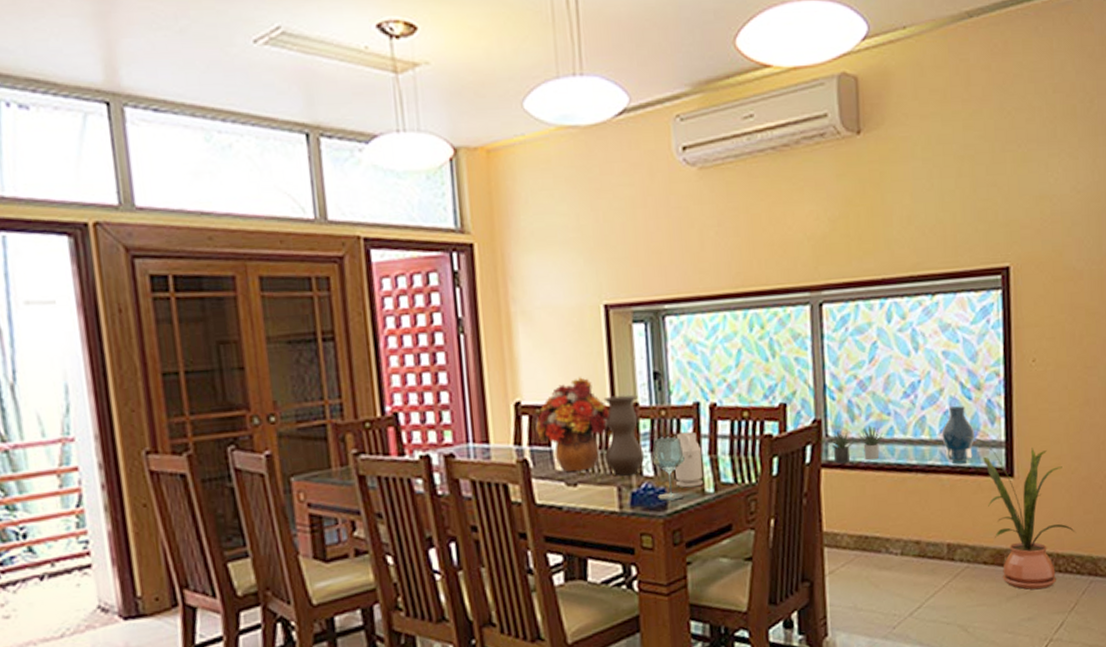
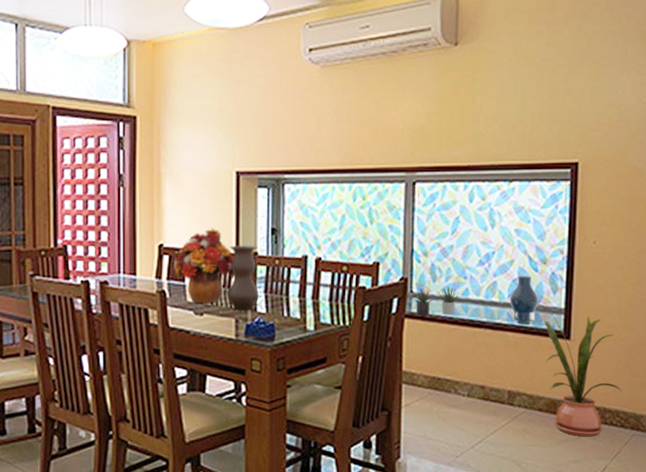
wine glass: present [652,437,686,501] -> none [265,282,293,334]
water jug: present [675,432,703,488] -> none [282,279,306,325]

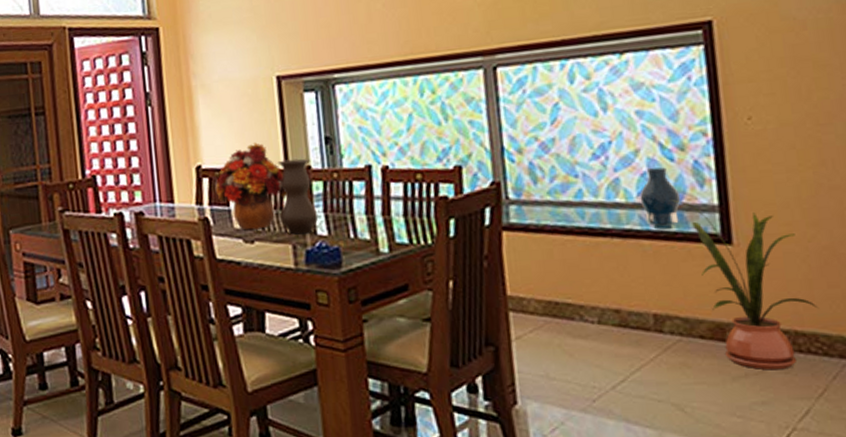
succulent plant: present [410,286,461,315] -> none [506,187,573,227]

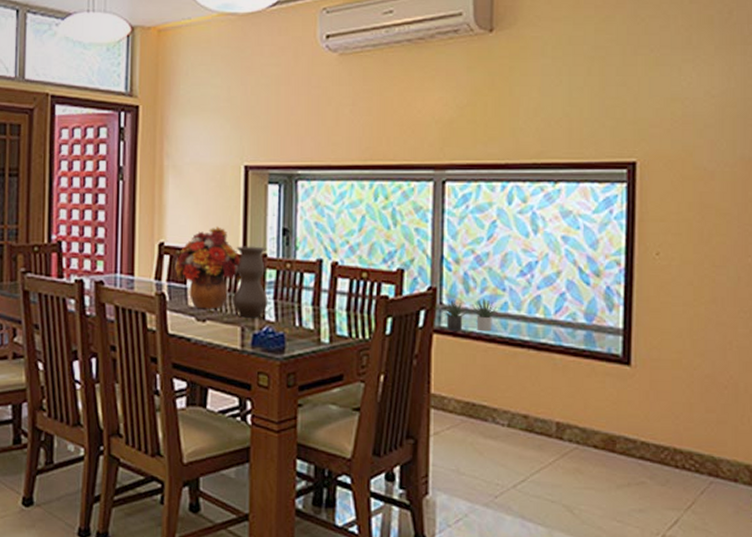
succulent plant: none [506,187,573,227] -> present [439,298,499,332]
vase: present [639,167,681,231] -> none [557,290,592,347]
house plant: present [670,199,818,370] -> none [582,320,695,482]

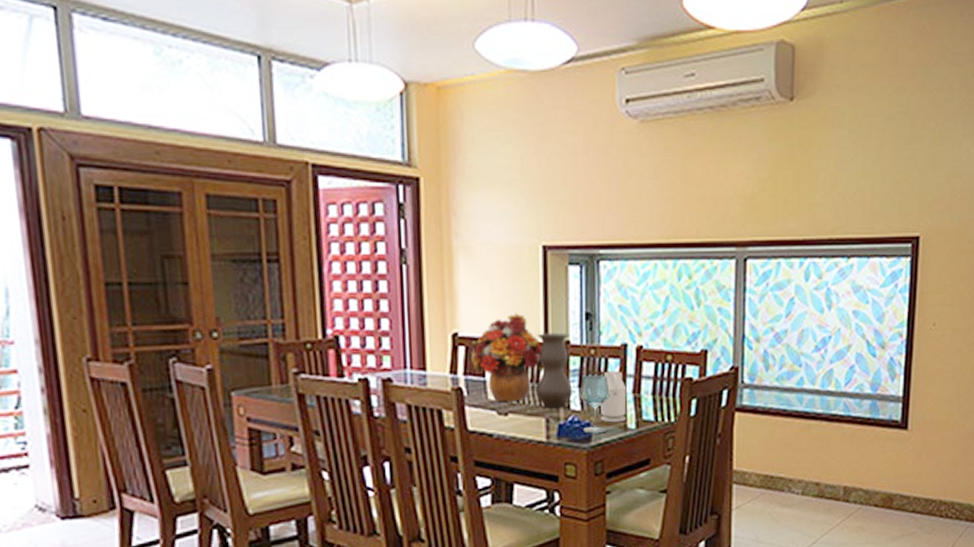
wine glass: none [275,288,305,346] -> present [580,375,611,434]
water jug: none [294,285,321,336] -> present [600,371,627,423]
succulent plant: present [439,298,499,332] -> none [741,375,796,408]

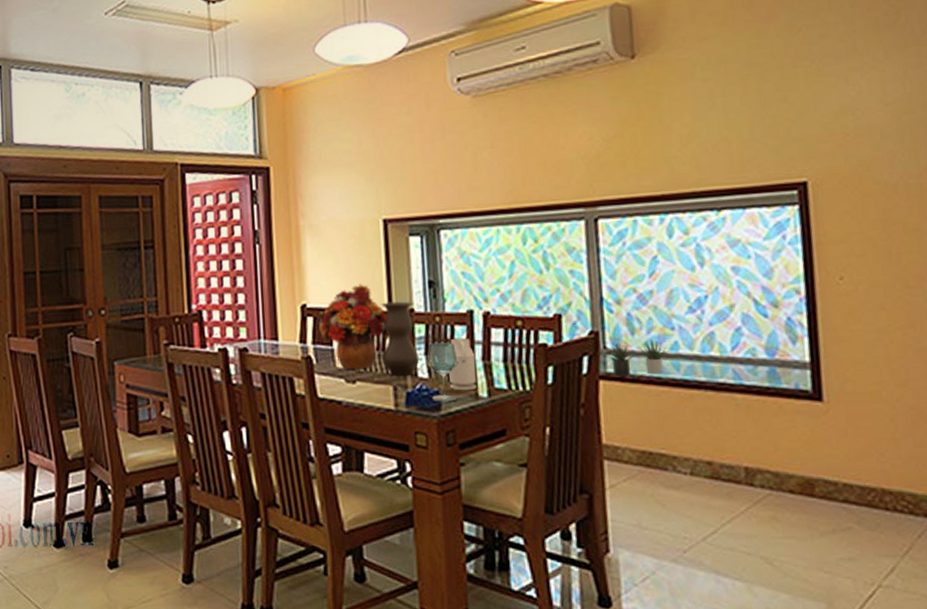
succulent plant: none [741,375,796,408] -> present [604,339,669,376]

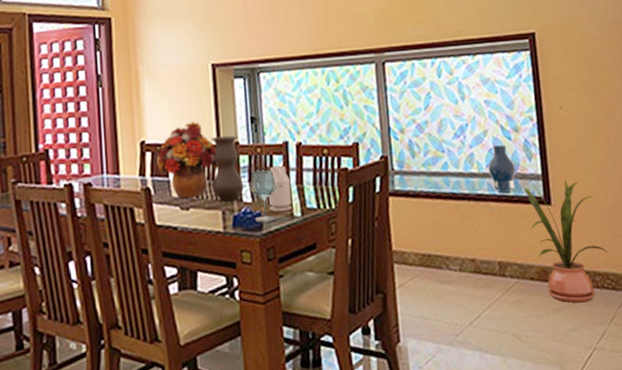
succulent plant: present [604,339,669,376] -> none [392,161,441,193]
vase: none [733,323,774,385] -> present [488,145,516,195]
house plant: none [763,355,904,527] -> present [509,170,608,303]

